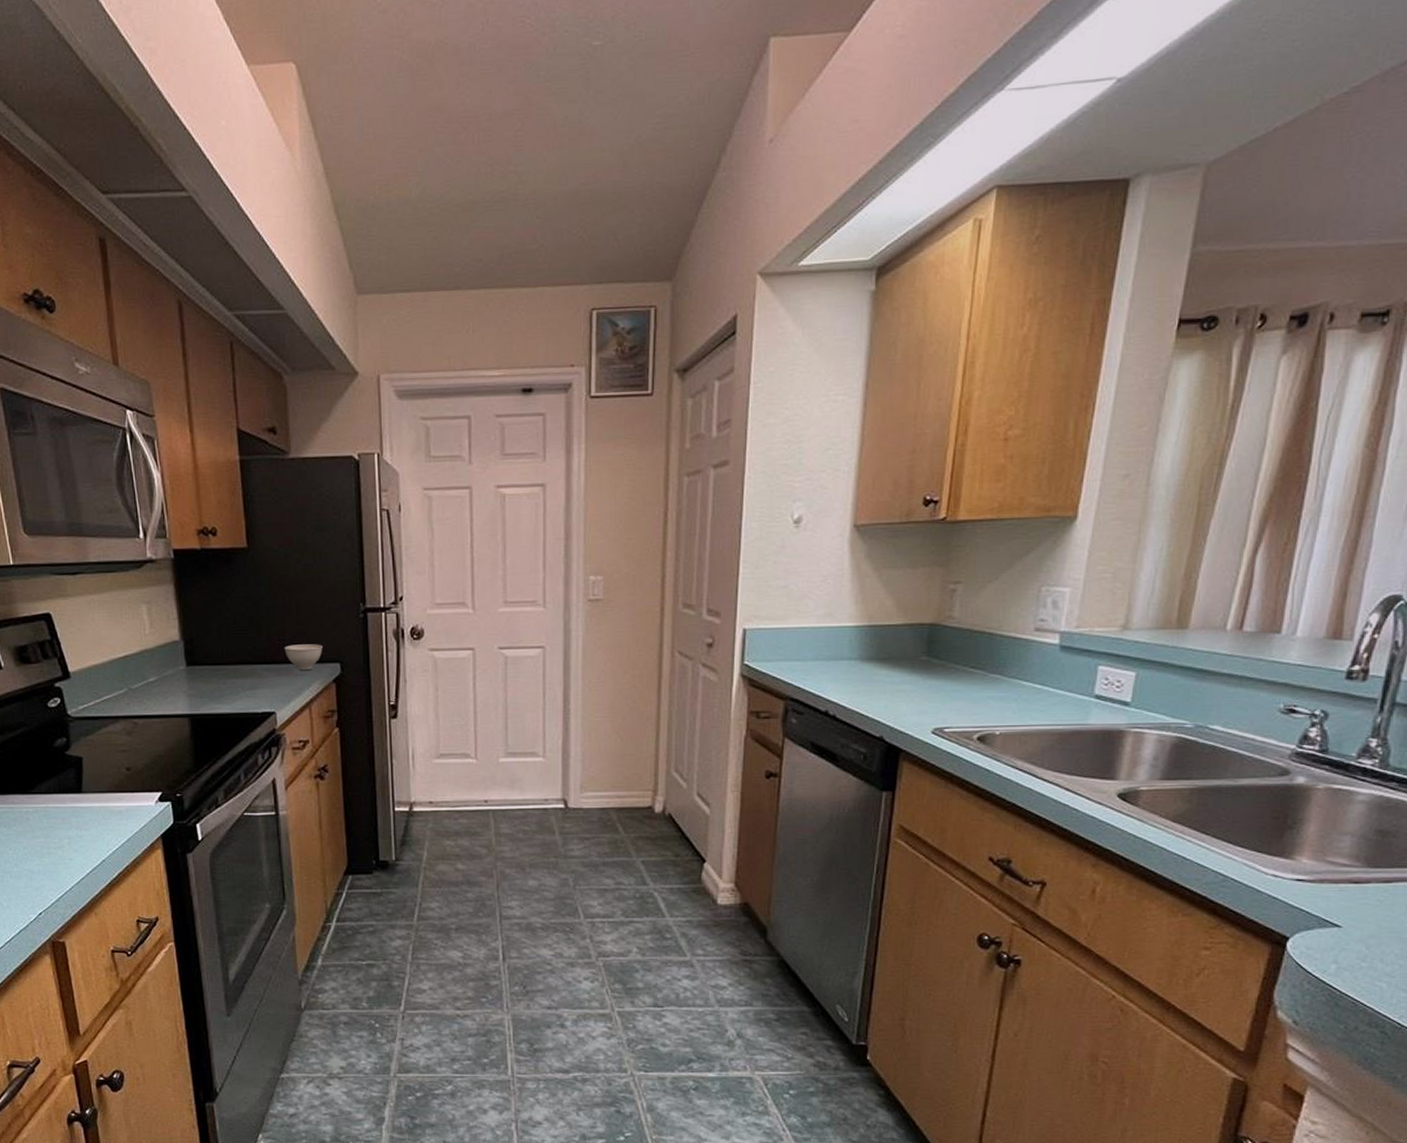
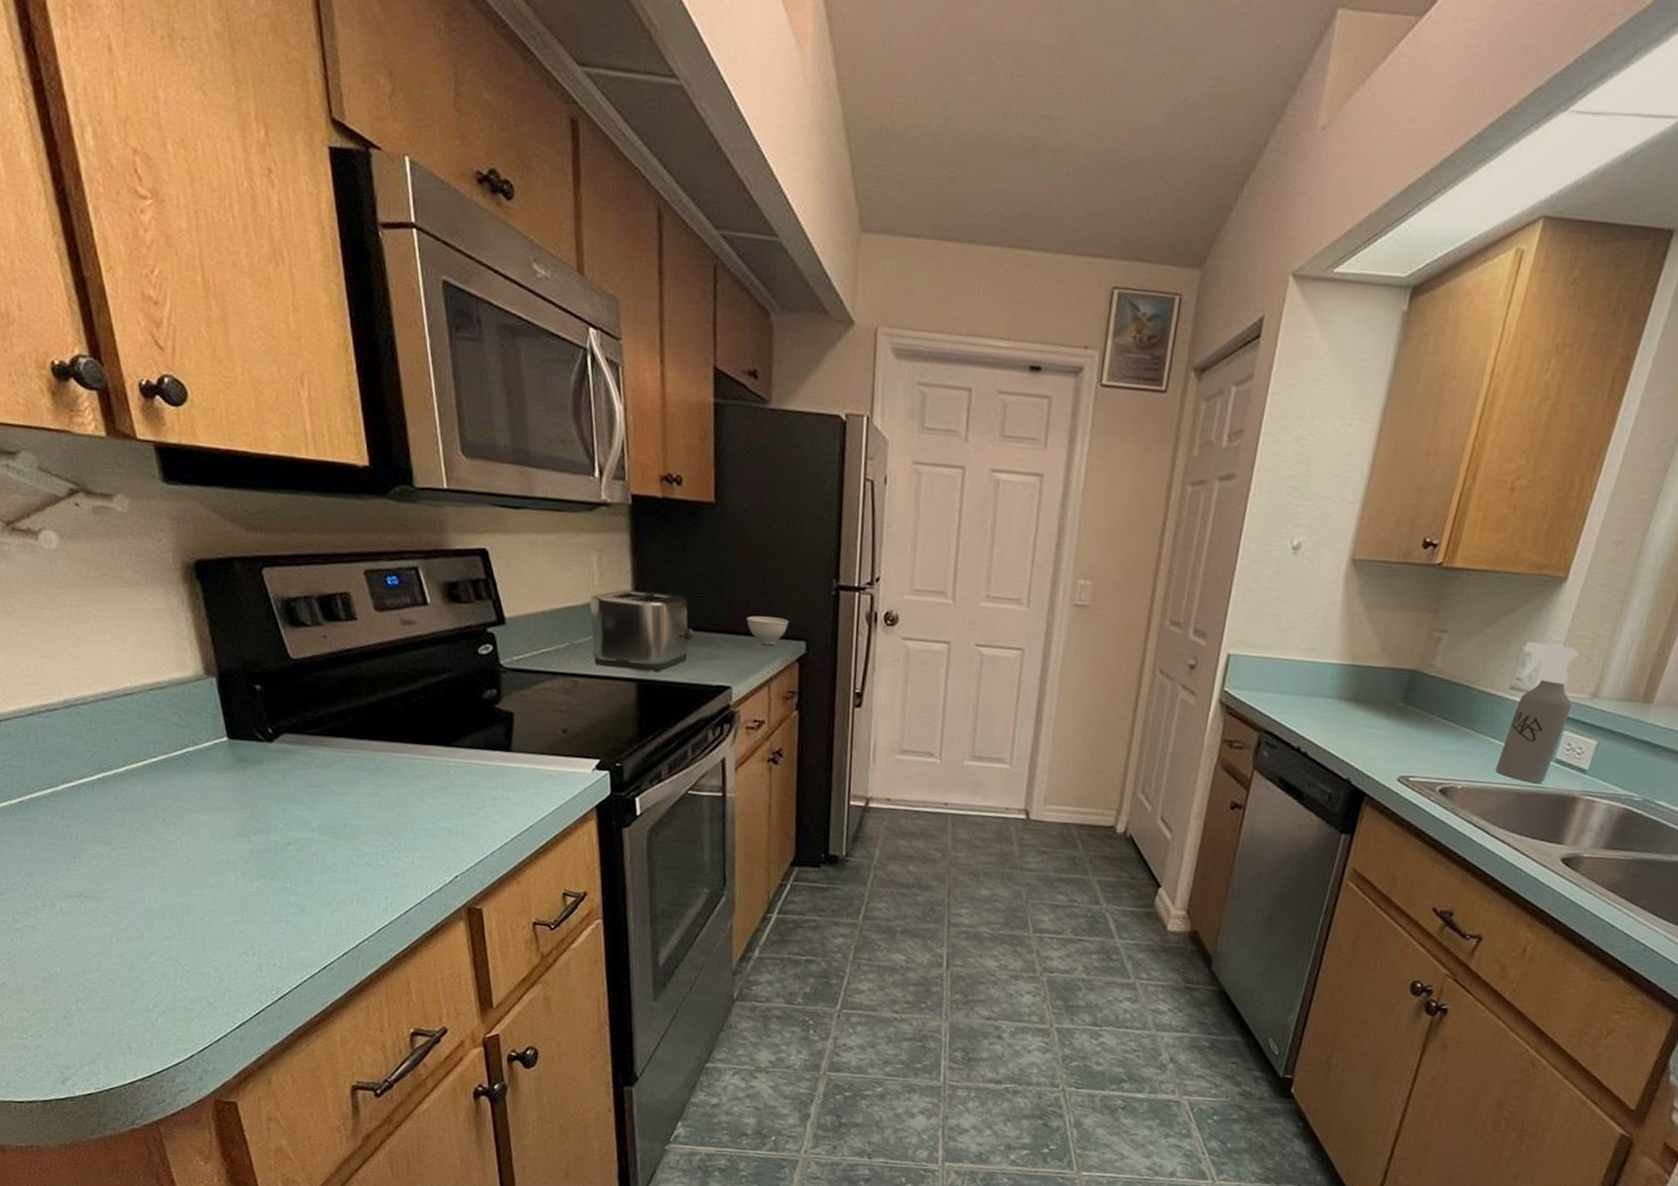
toaster: none [143,634,237,707] -> present [590,589,693,672]
spray bottle: none [1032,582,1103,722] -> present [1495,641,1579,784]

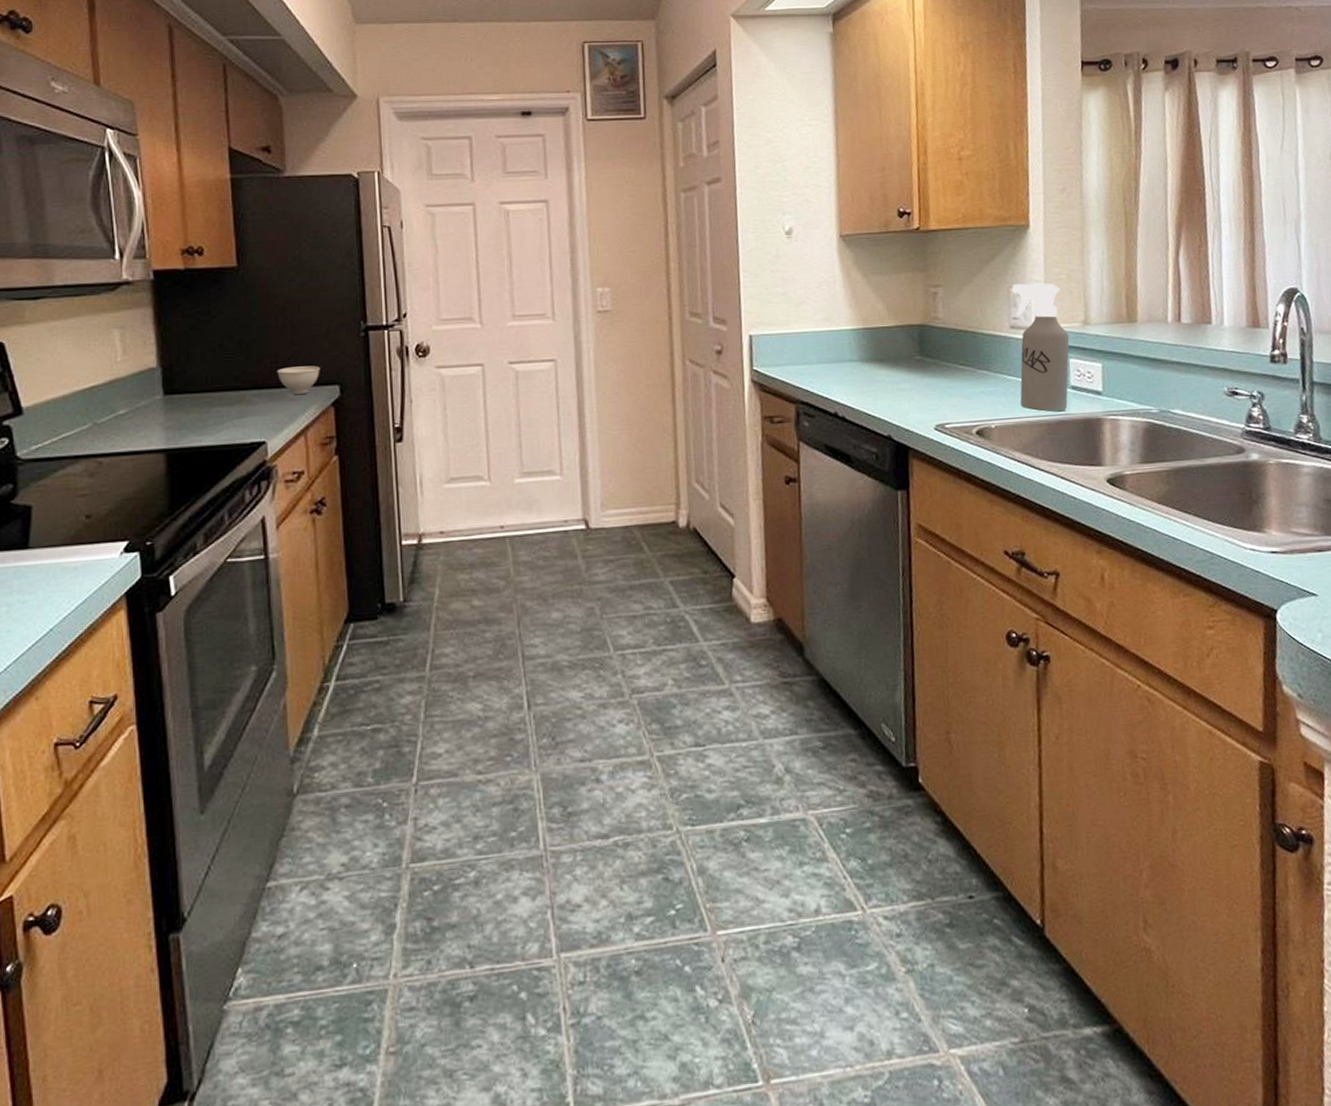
toaster: present [590,589,693,672] -> none [113,358,222,443]

